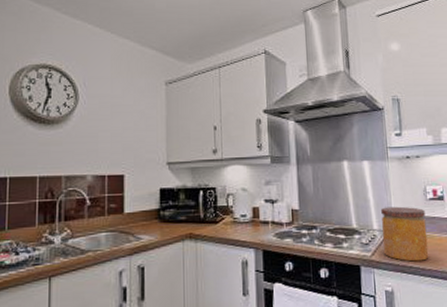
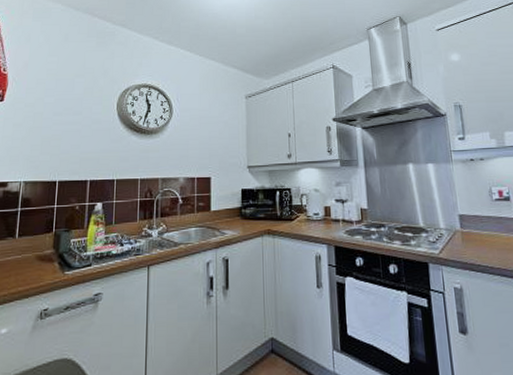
jar: present [381,206,429,262] -> none [447,206,497,260]

